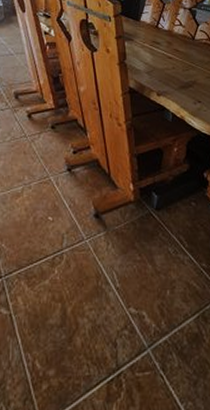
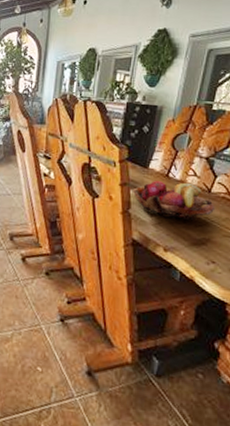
fruit basket: none [128,31,199,67] -> present [133,180,216,221]

